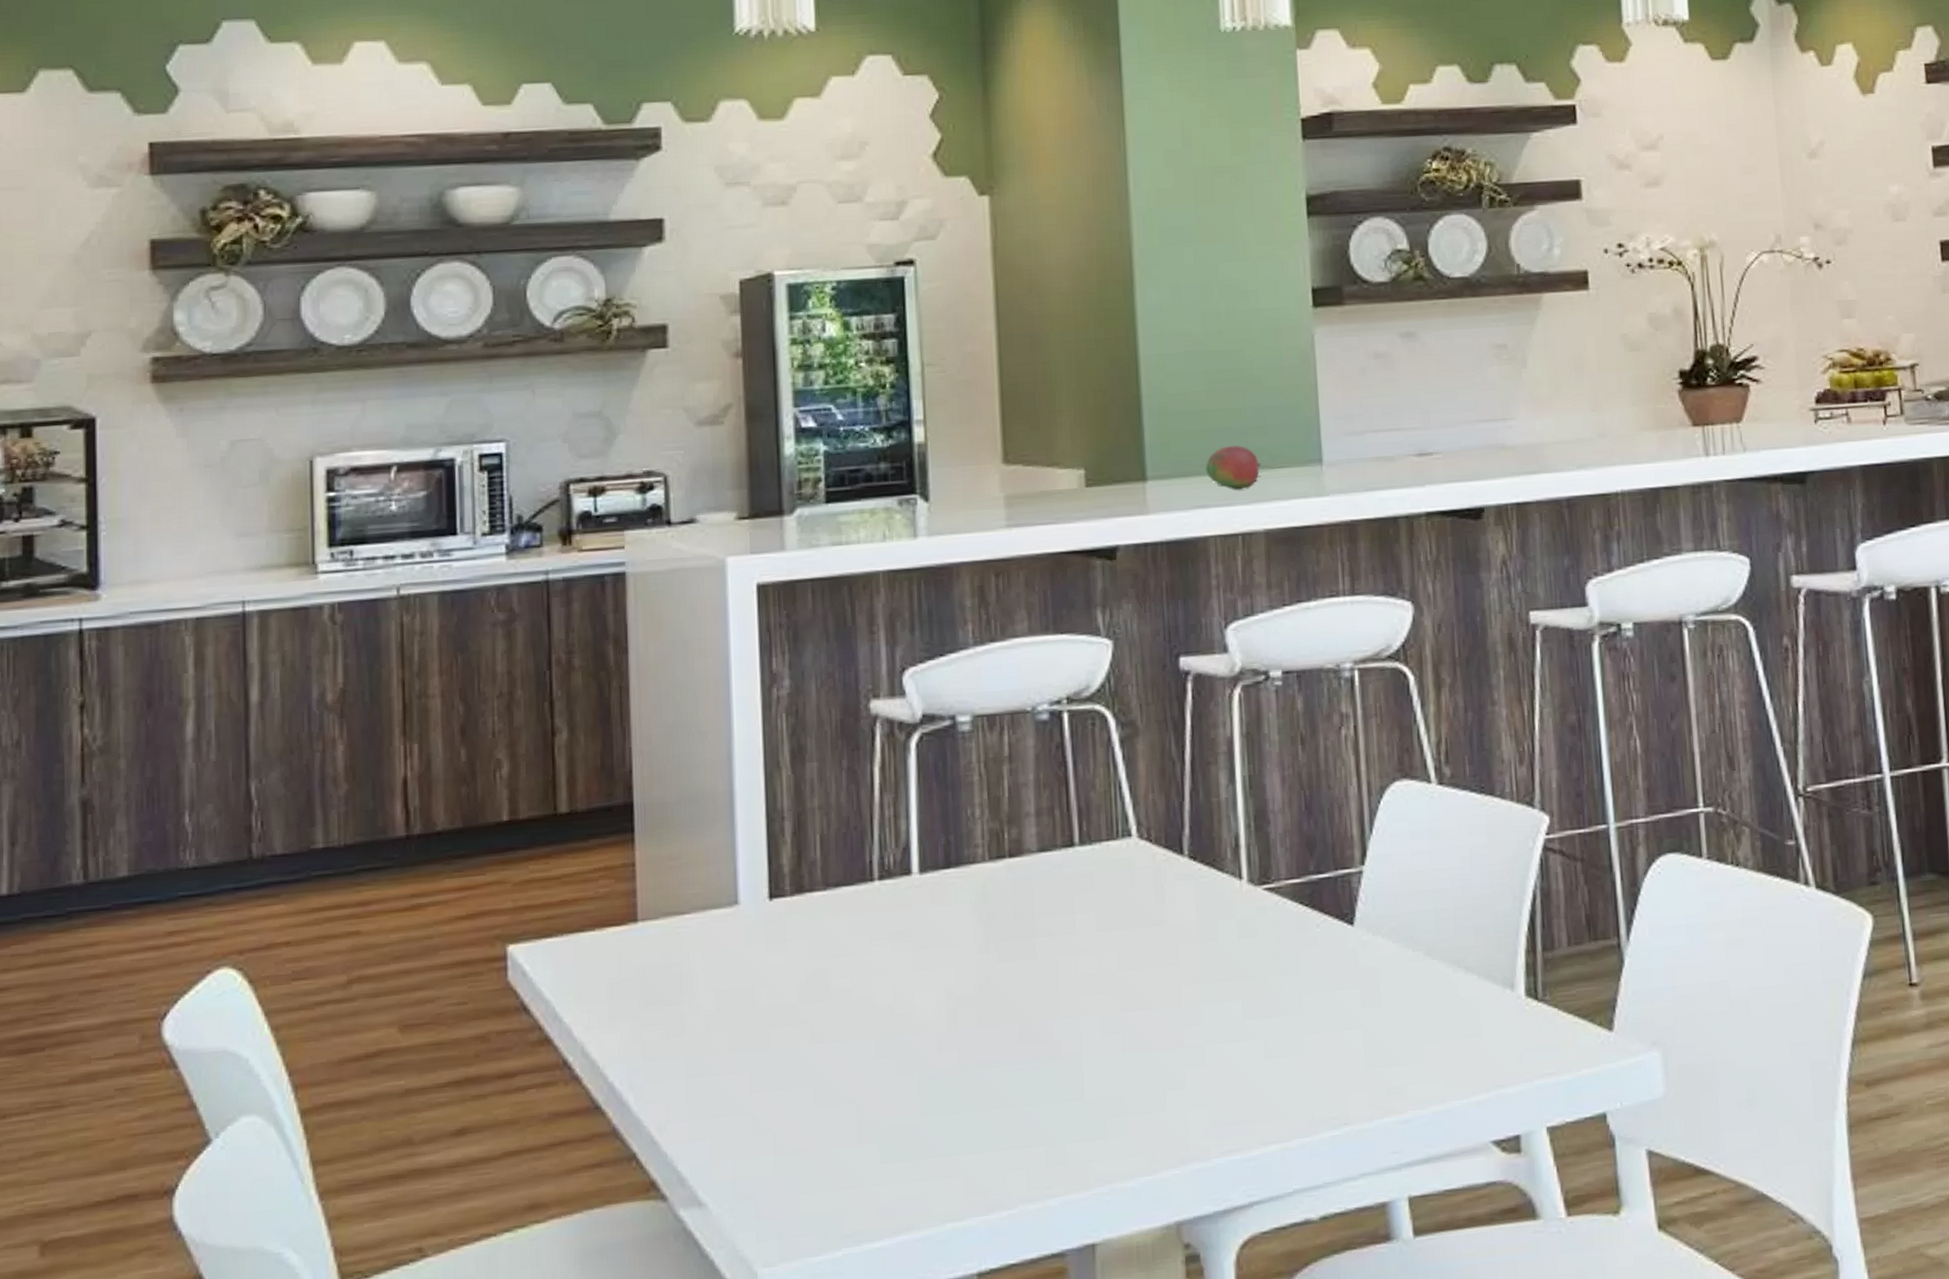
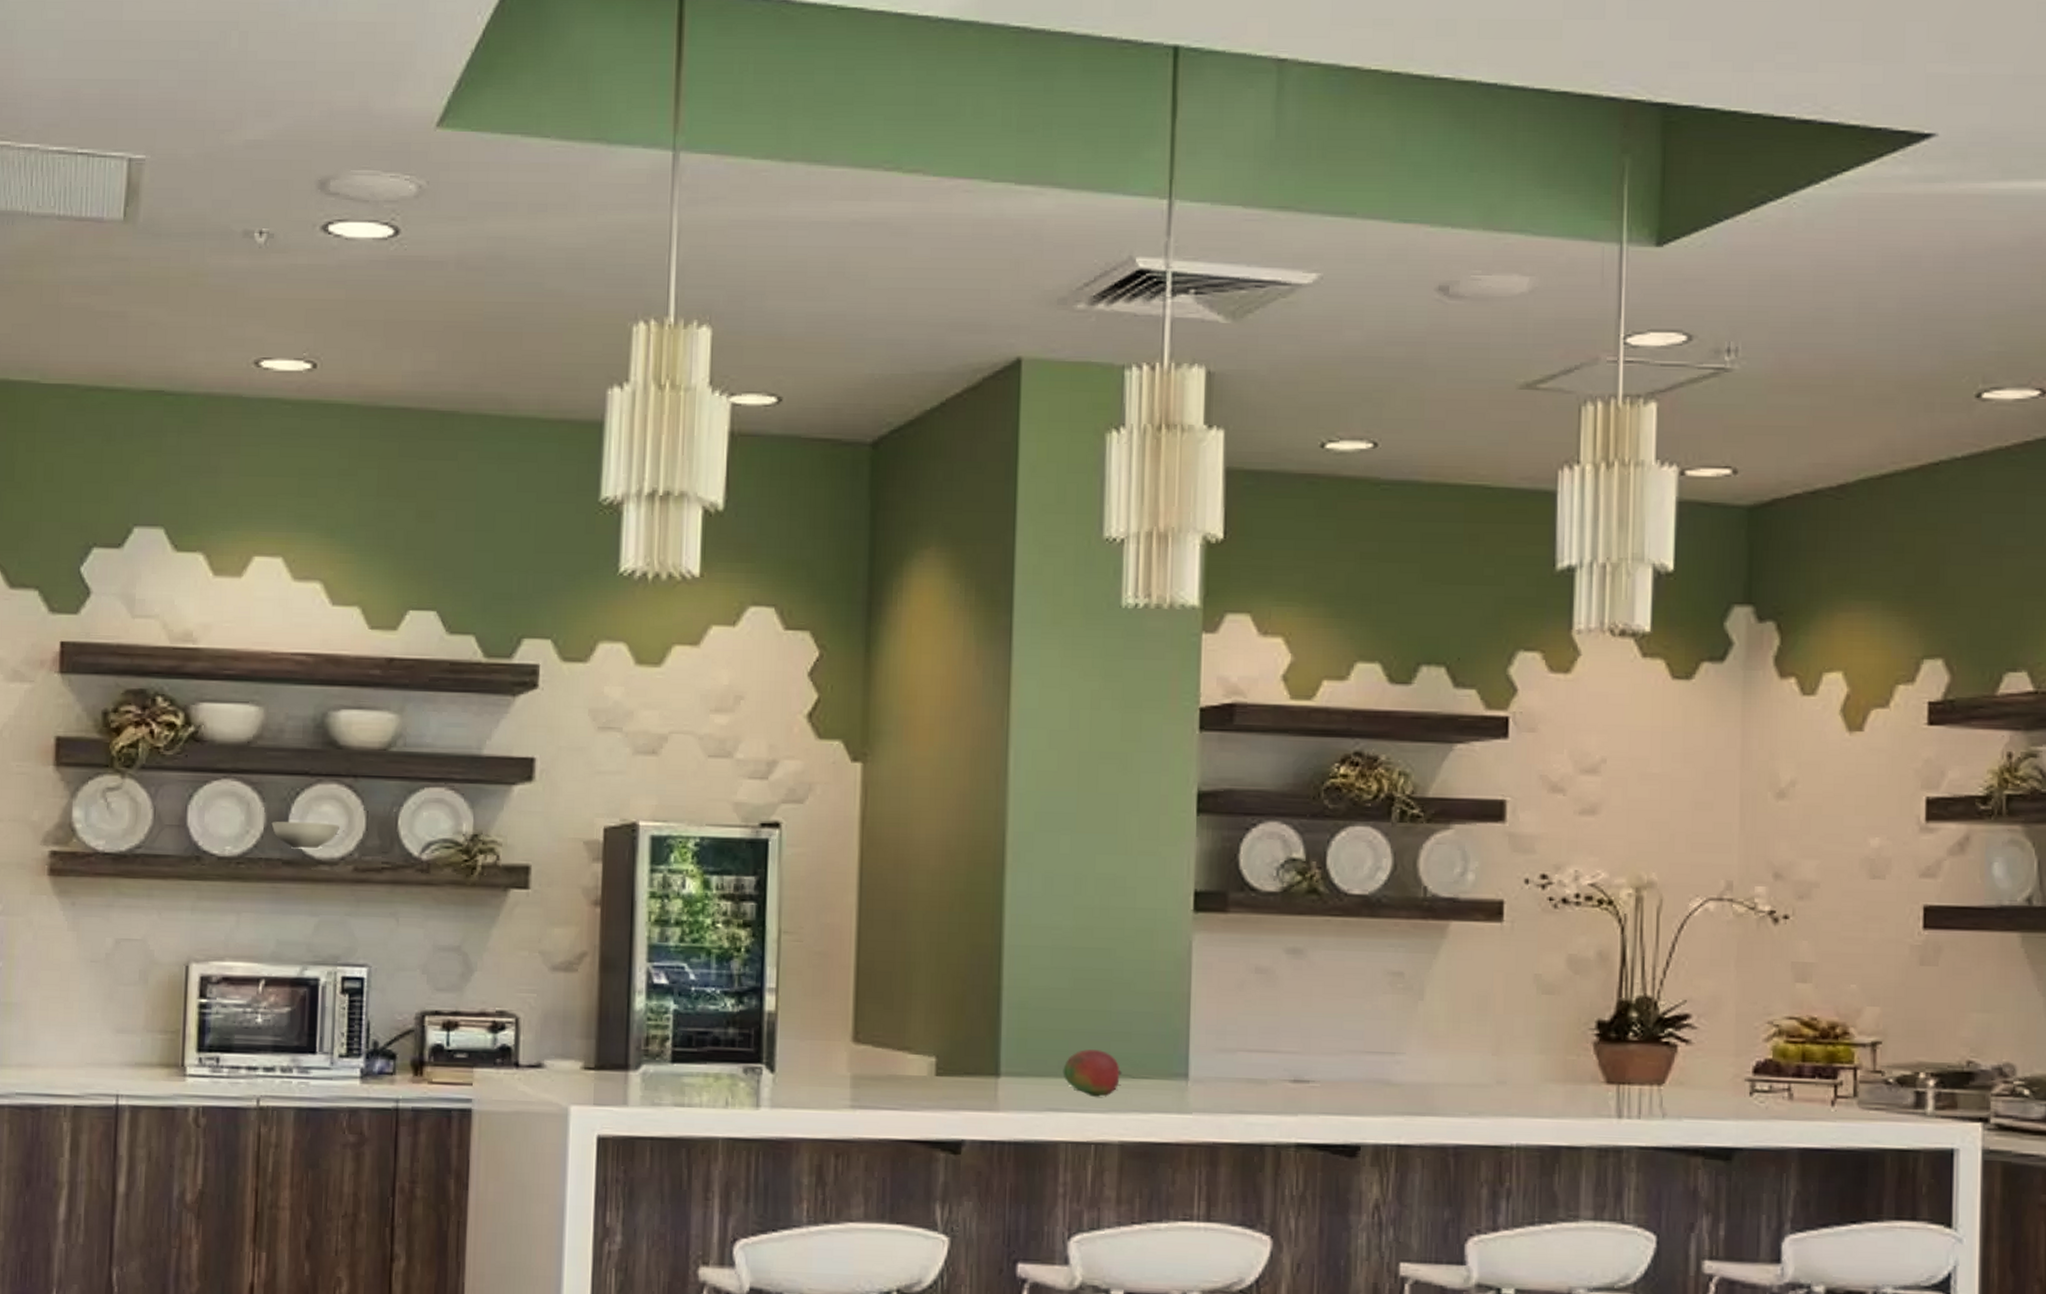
bowl: none [392,302,465,330] -> present [271,821,339,849]

